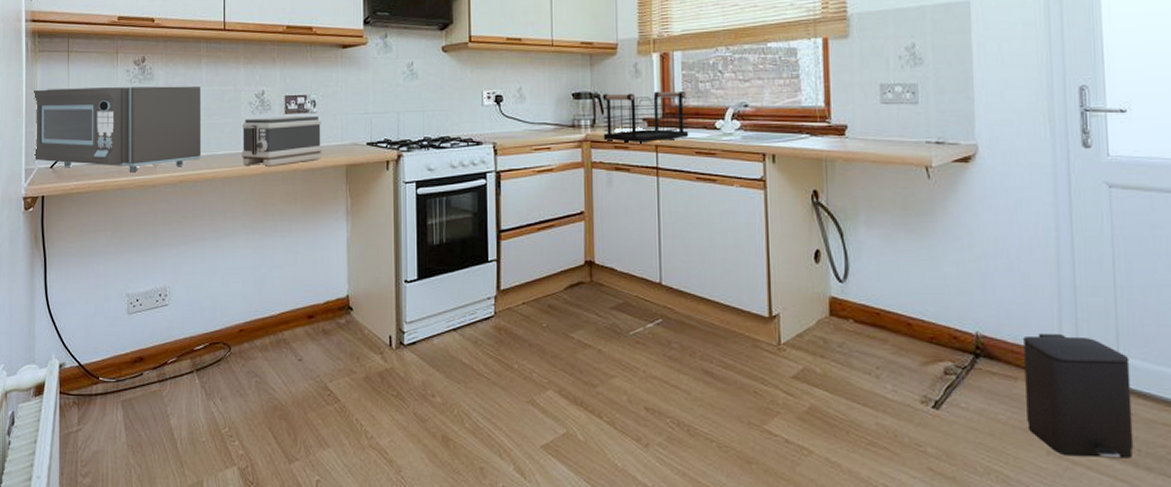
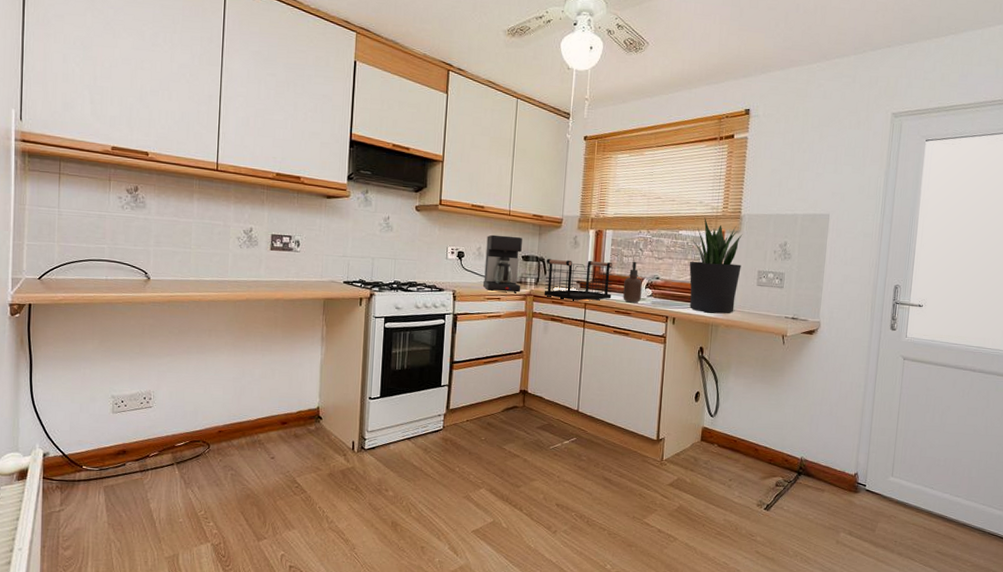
microwave: present [33,86,202,173] -> none [21,206,191,290]
toaster: present [241,115,322,167] -> none [228,251,303,295]
coffee maker: none [527,70,575,141] -> present [482,234,522,293]
soap dispenser: none [703,87,727,140] -> present [623,261,642,303]
planter: none [785,23,856,145] -> present [689,217,743,314]
pedal bin: present [1023,334,1134,459] -> none [826,460,899,547]

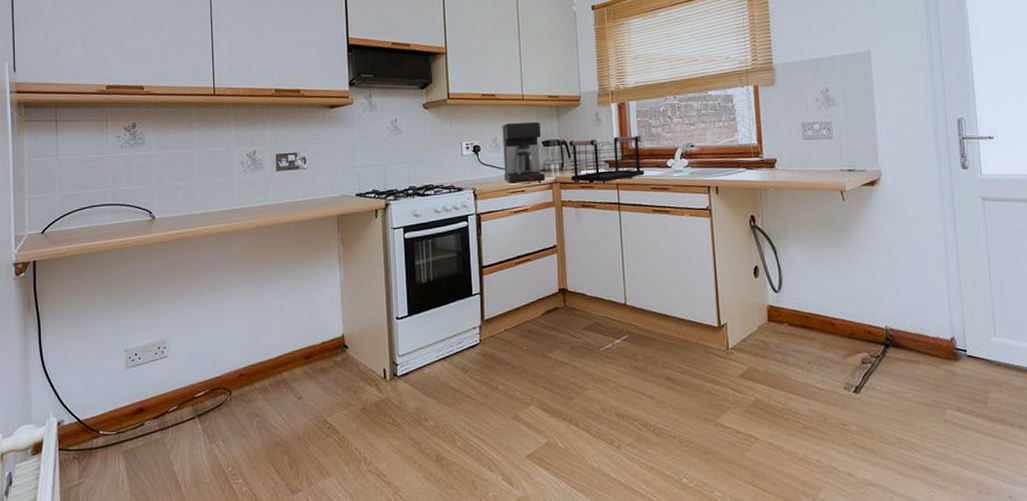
soap dispenser: present [623,261,642,303] -> none [656,131,677,177]
planter: present [689,217,743,314] -> none [723,73,783,177]

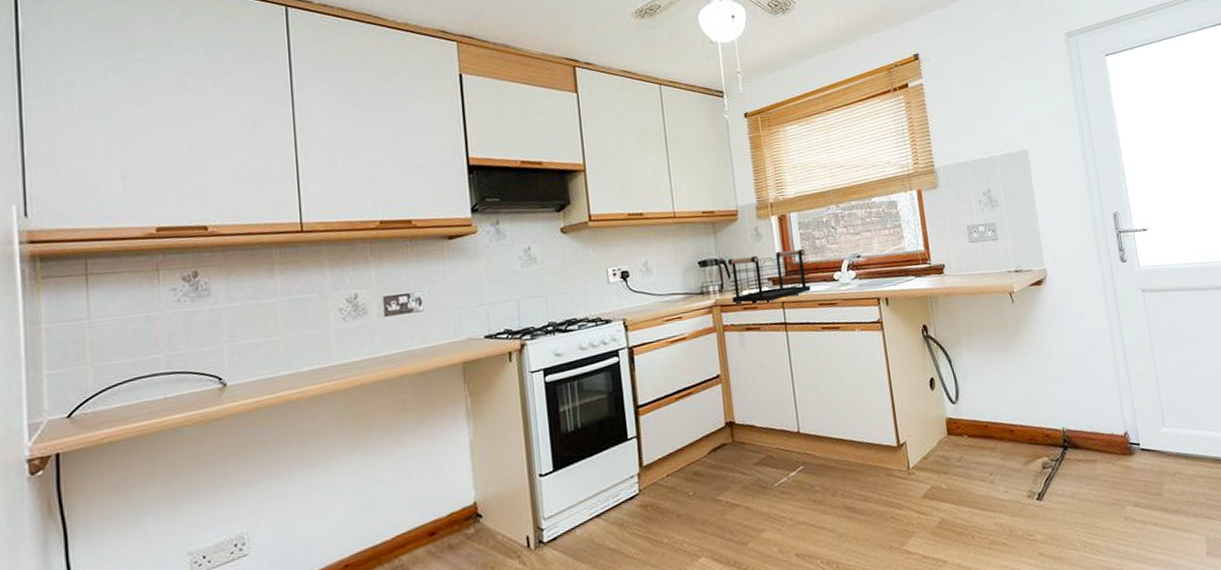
coffee maker: present [502,121,546,185] -> none [652,240,705,311]

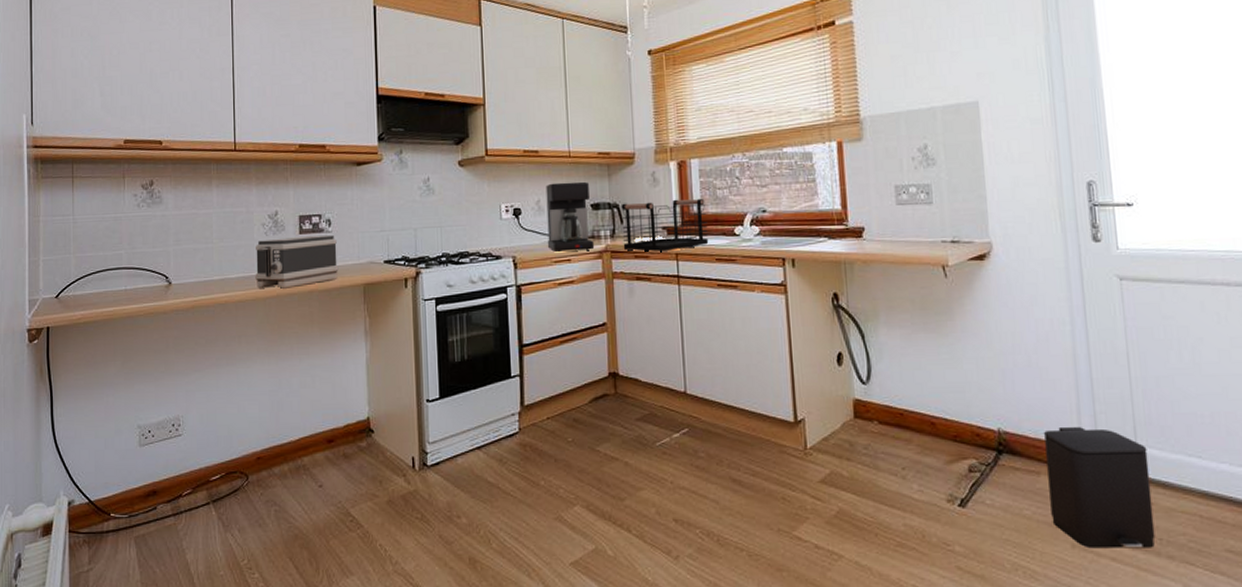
toaster: none [332,315,433,379] -> present [255,235,339,289]
coffee maker: none [652,240,705,311] -> present [546,181,595,253]
pedal bin: none [1097,416,1184,519] -> present [1044,427,1156,549]

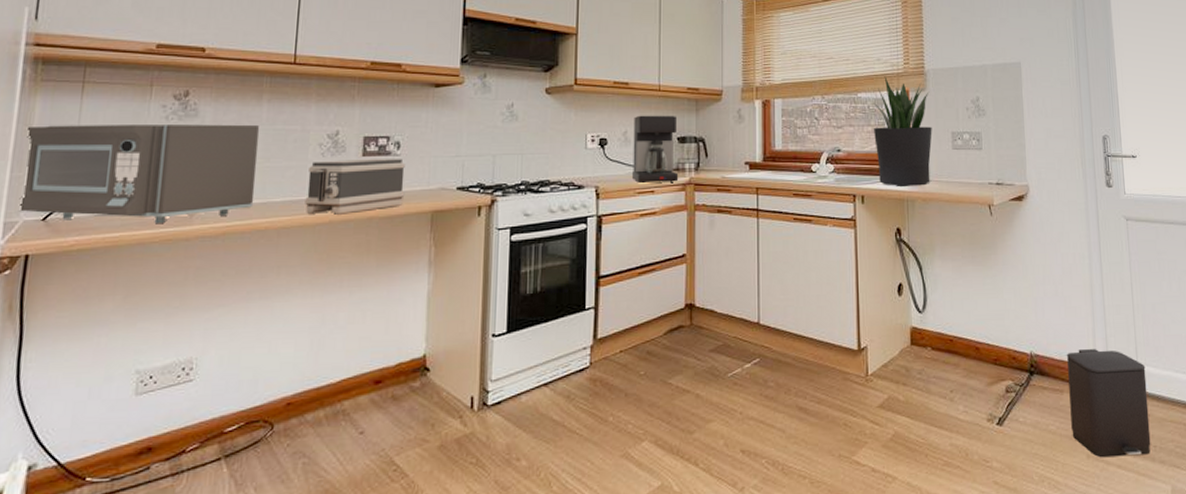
microwave: none [37,208,214,300] -> present [18,124,259,225]
dish rack: present [621,199,709,252] -> none [706,136,787,185]
planter: none [801,127,872,248] -> present [873,76,932,186]

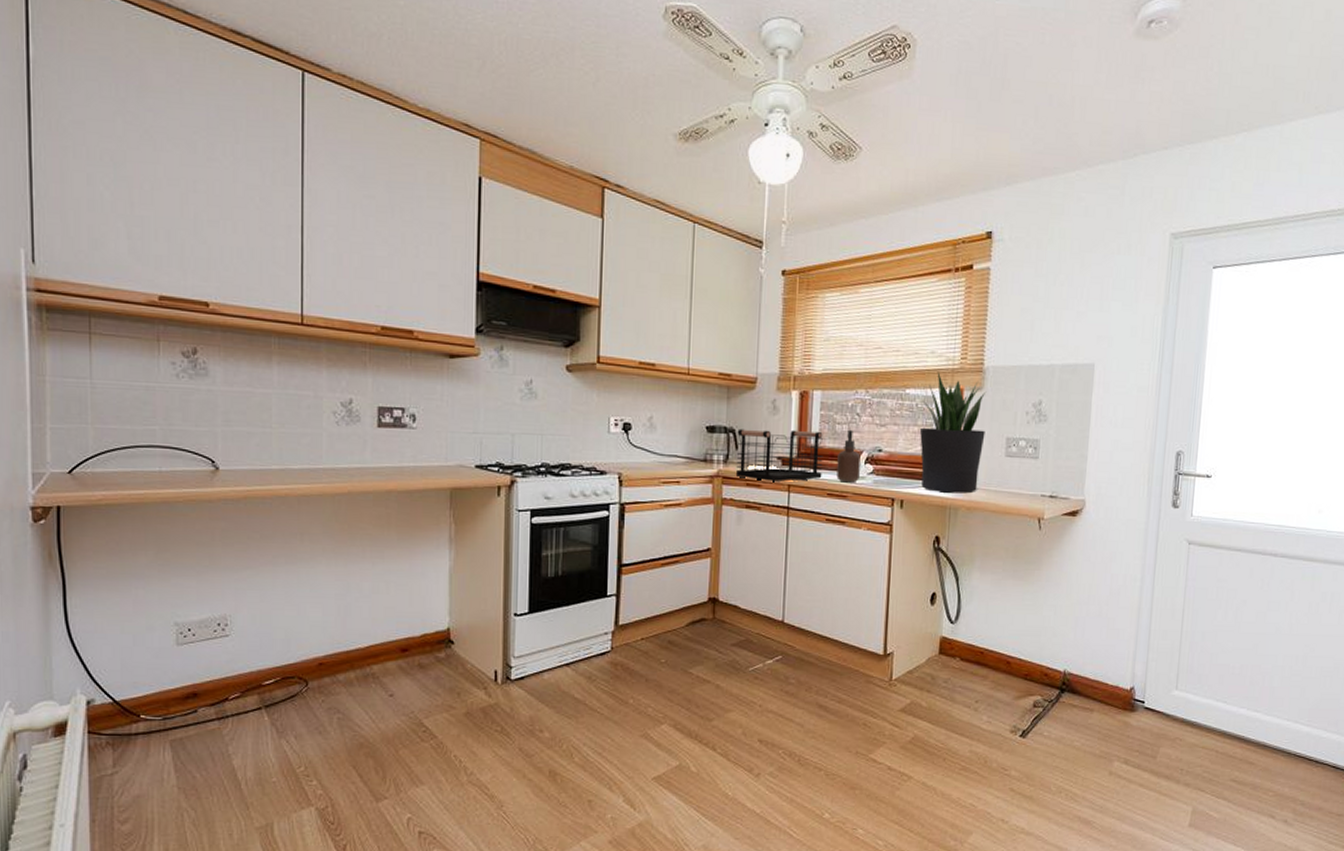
microwave: present [18,124,259,225] -> none [42,377,272,484]
toaster: present [305,158,405,215] -> none [323,429,423,486]
coffee maker: present [631,115,679,184] -> none [656,400,706,474]
dish rack: none [706,136,787,185] -> present [735,428,824,482]
soap dispenser: none [800,133,822,183] -> present [836,429,861,483]
pedal bin: present [1067,349,1151,458] -> none [1096,672,1185,777]

